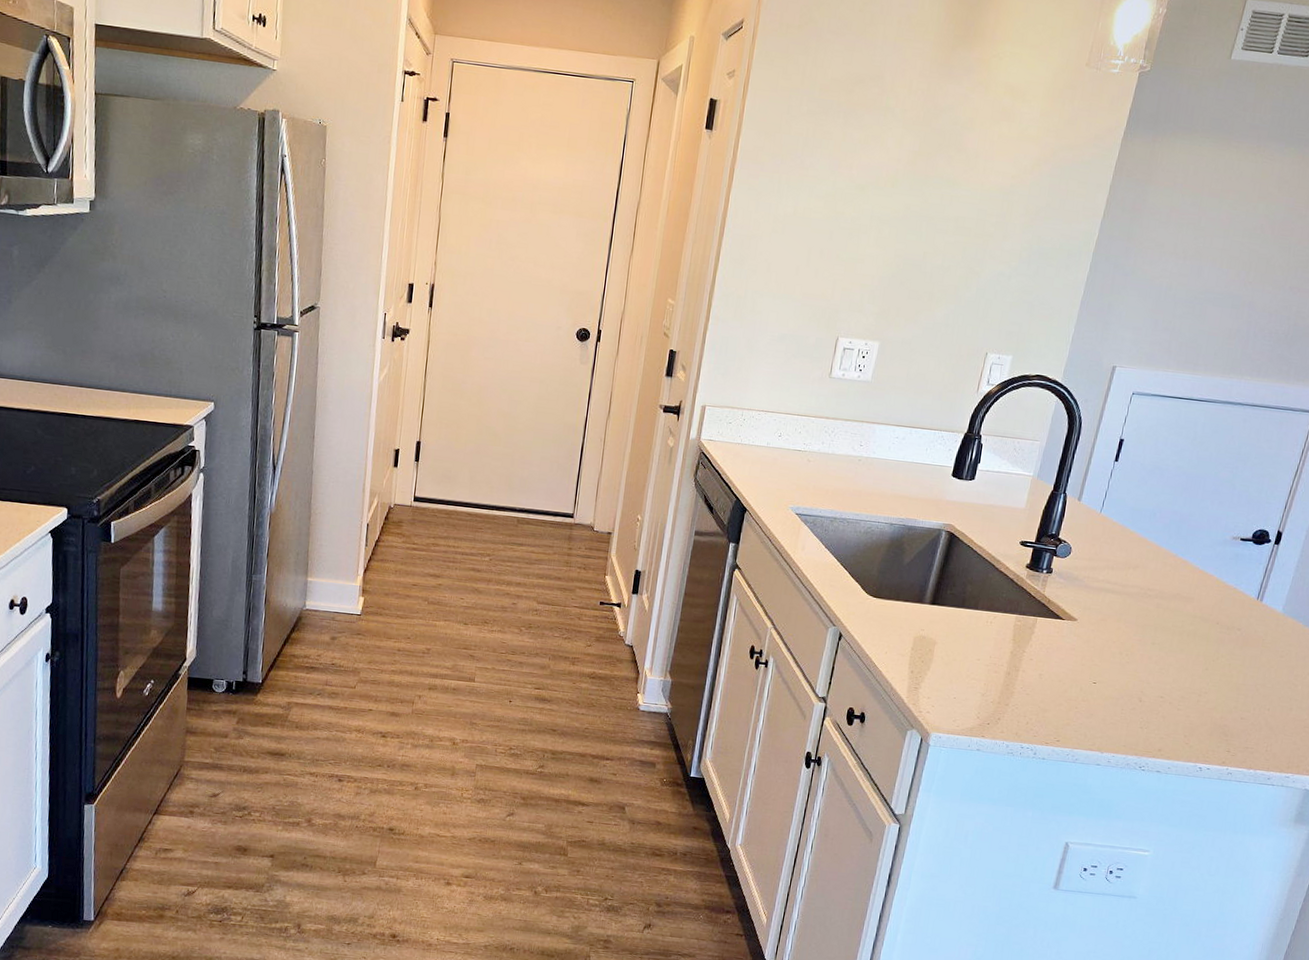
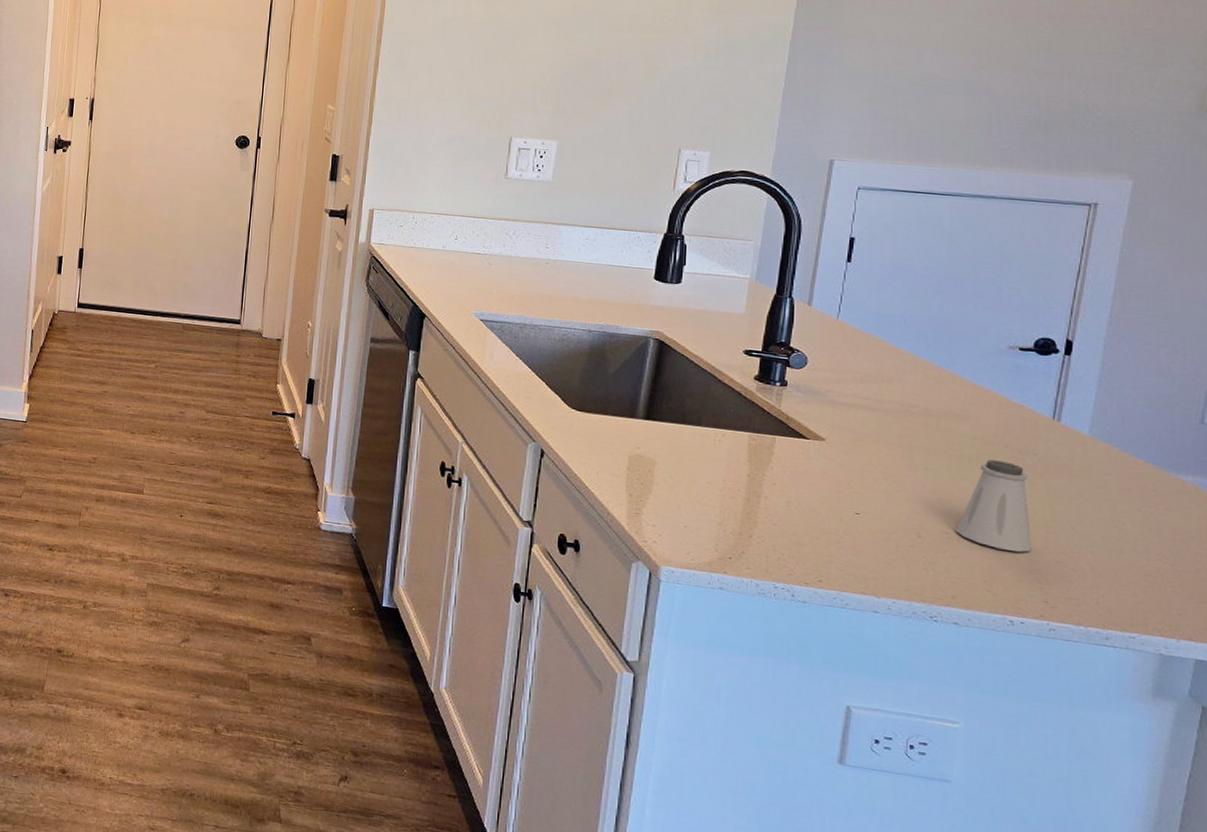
saltshaker: none [1169,634,1231,711] -> present [956,459,1032,552]

